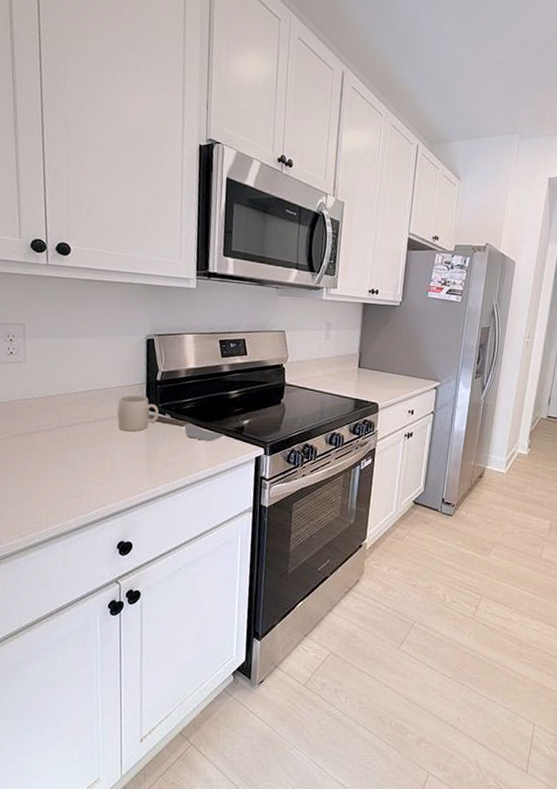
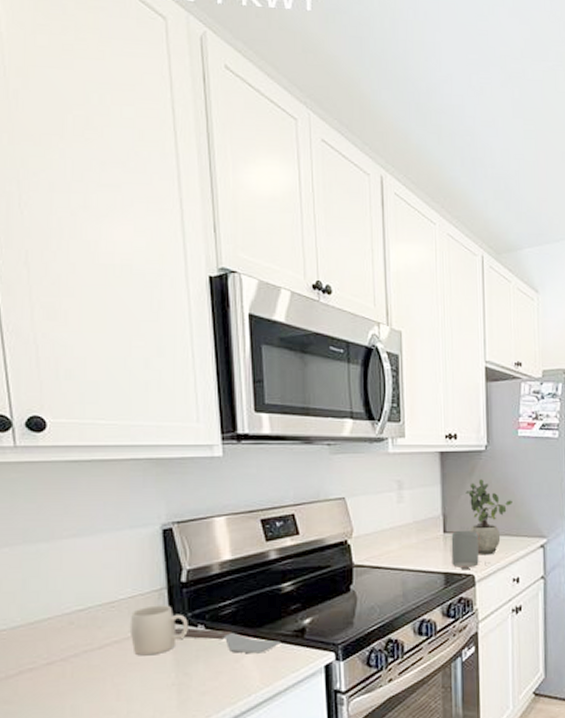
canister: none [361,365,394,399] -> present [451,527,490,570]
potted plant: none [379,328,416,389] -> present [465,479,512,555]

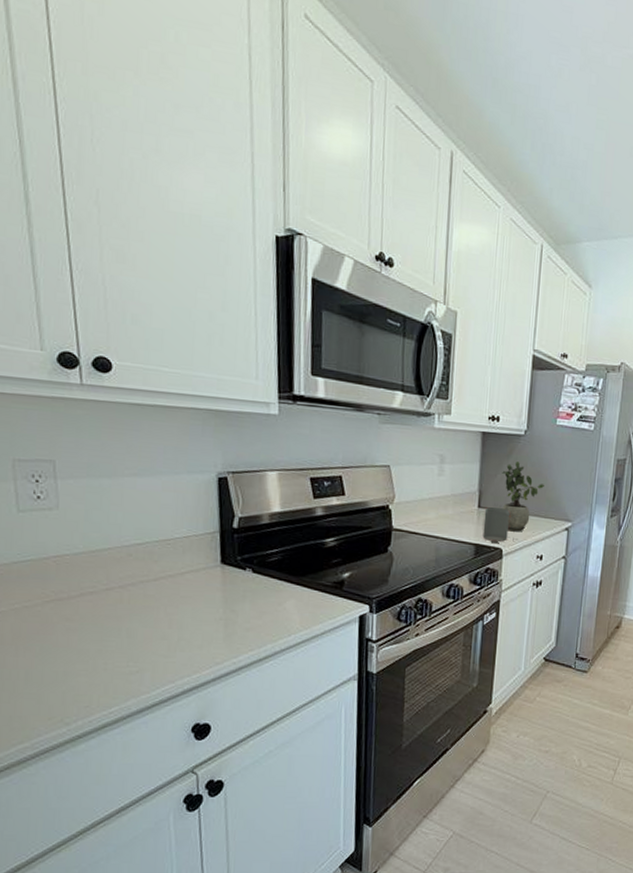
mug: present [129,605,188,656] -> none [183,546,237,591]
spatula: present [173,627,282,654] -> none [223,569,322,600]

